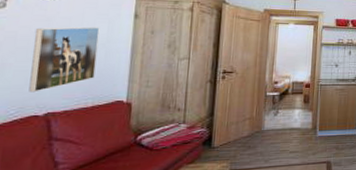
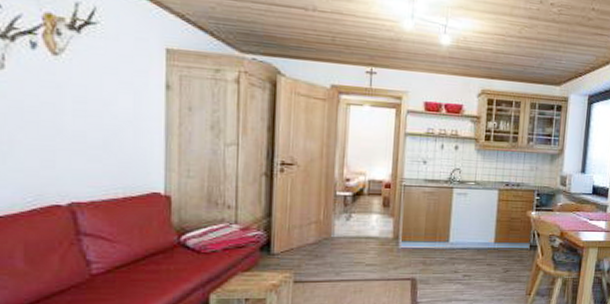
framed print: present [29,27,100,92] -> none [44,97,124,177]

